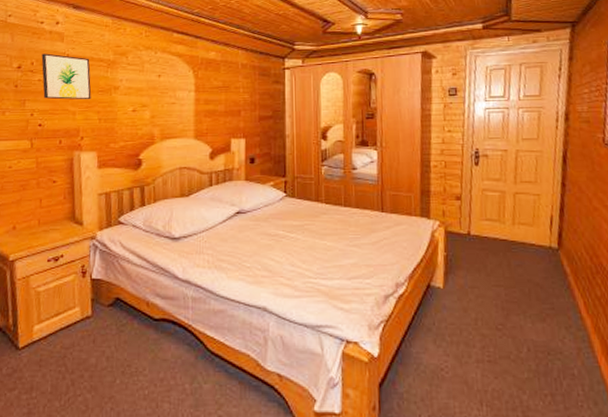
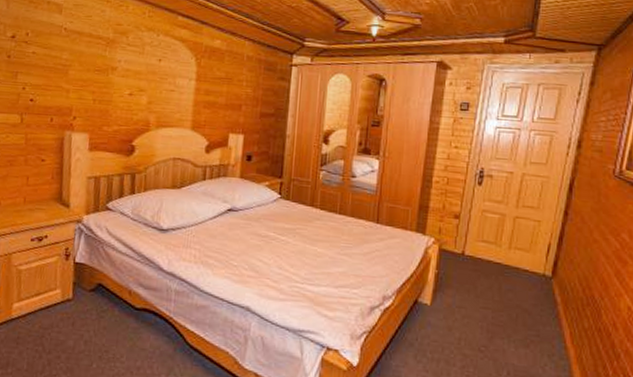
wall art: present [41,53,92,100] -> none [36,24,88,79]

